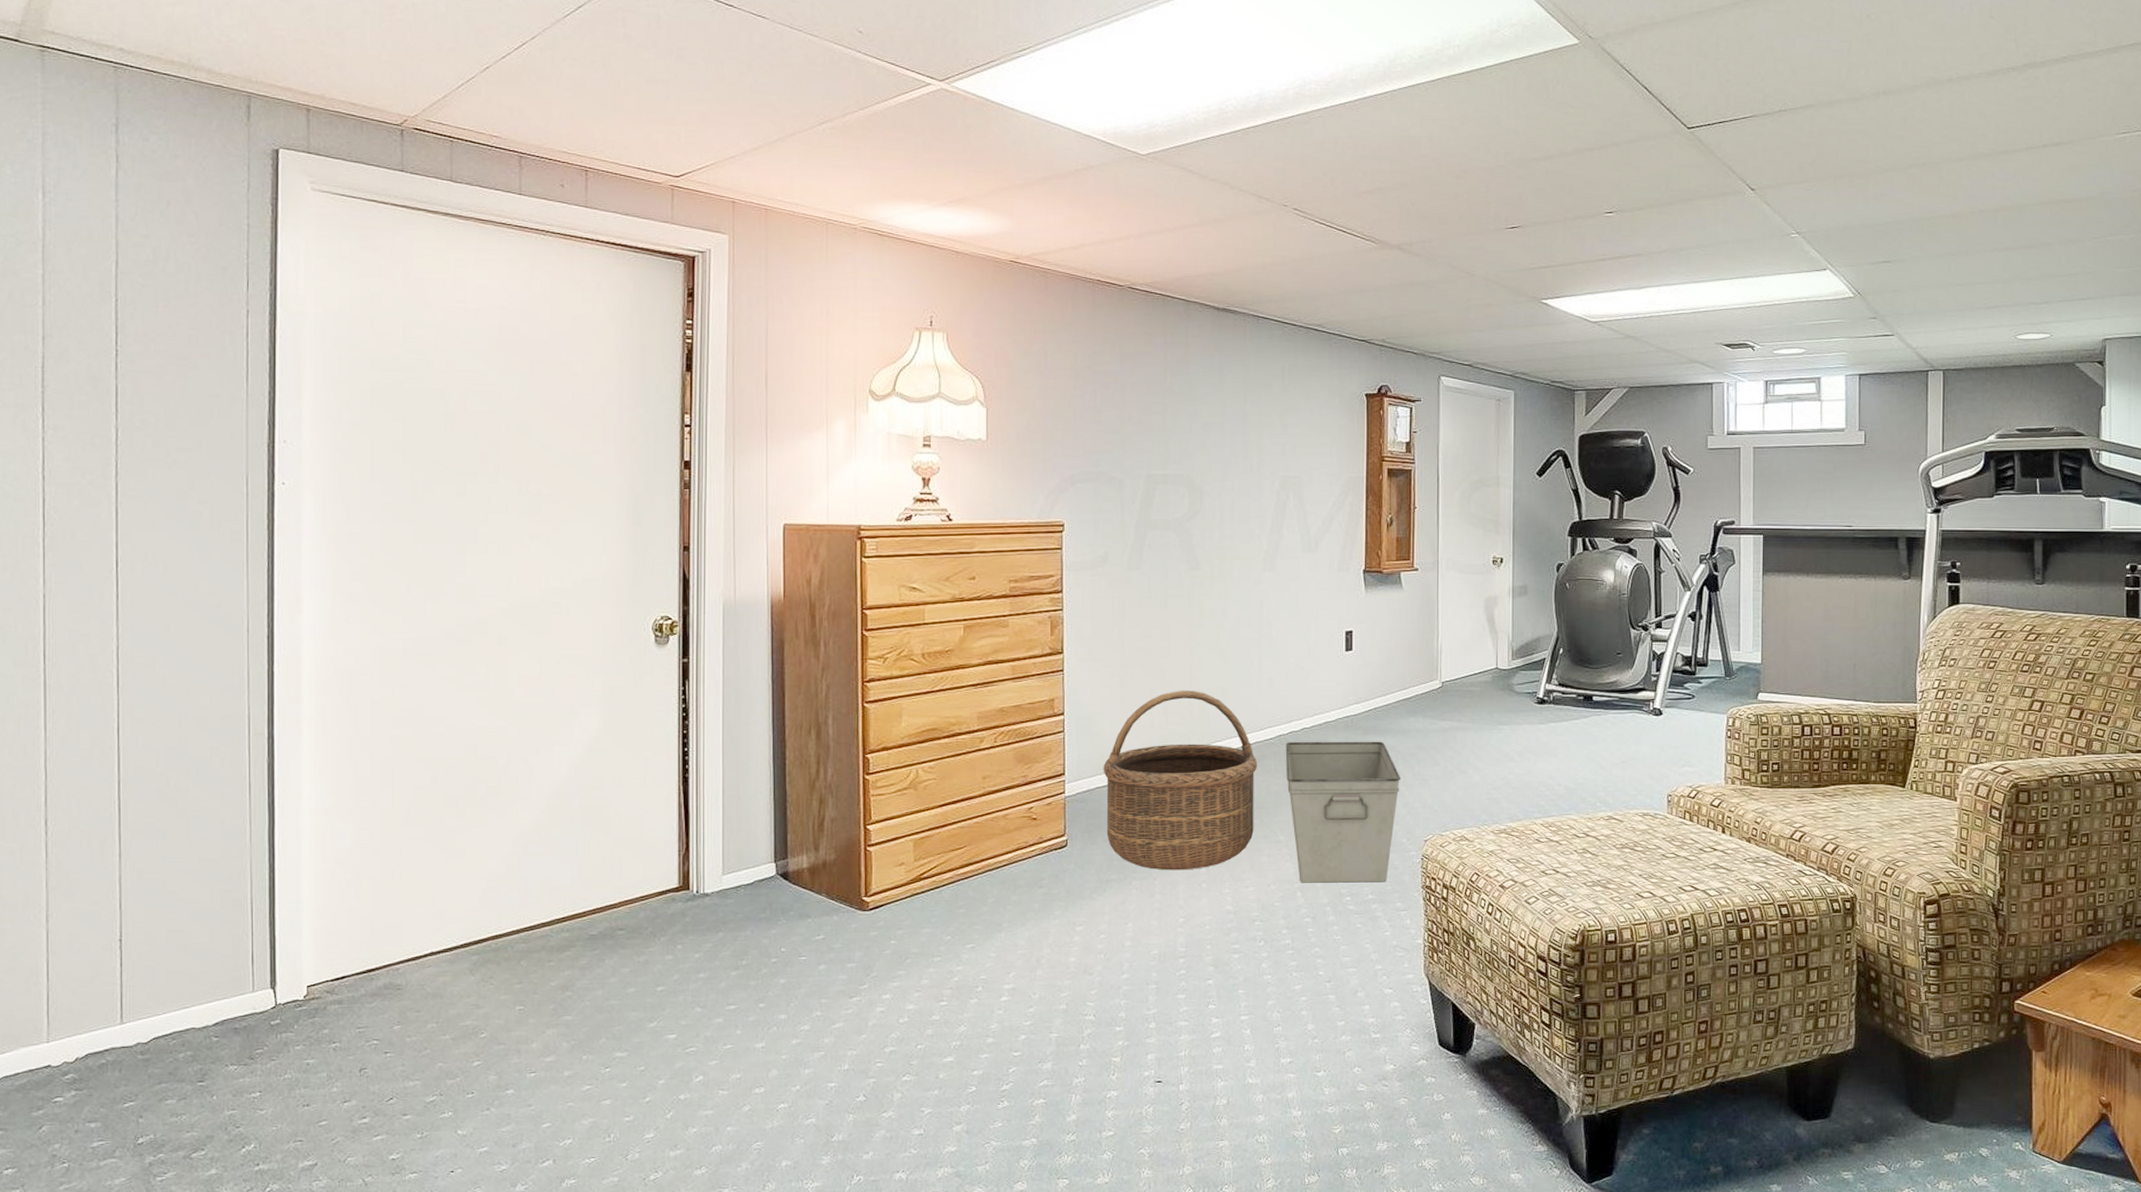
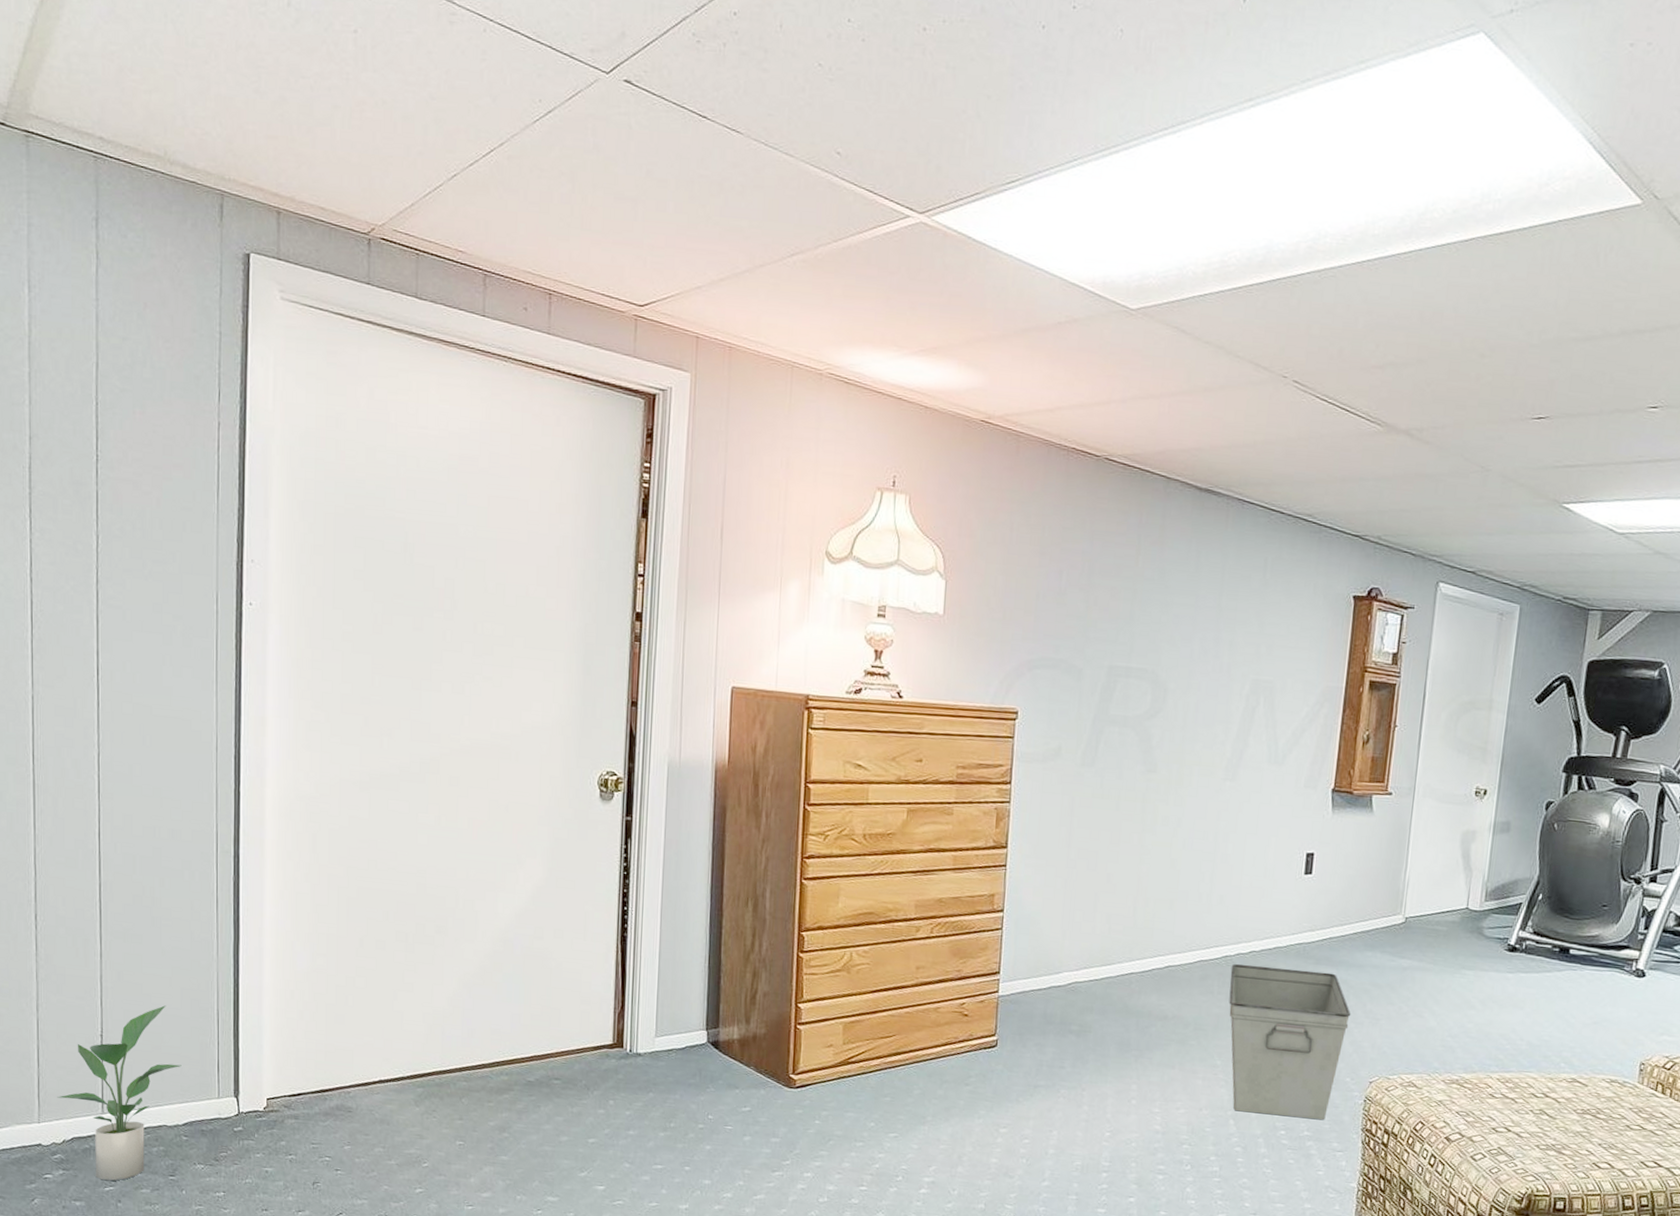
potted plant: none [69,900,211,1096] -> present [57,1005,182,1182]
basket: present [1103,690,1257,871] -> none [1038,898,1200,1085]

